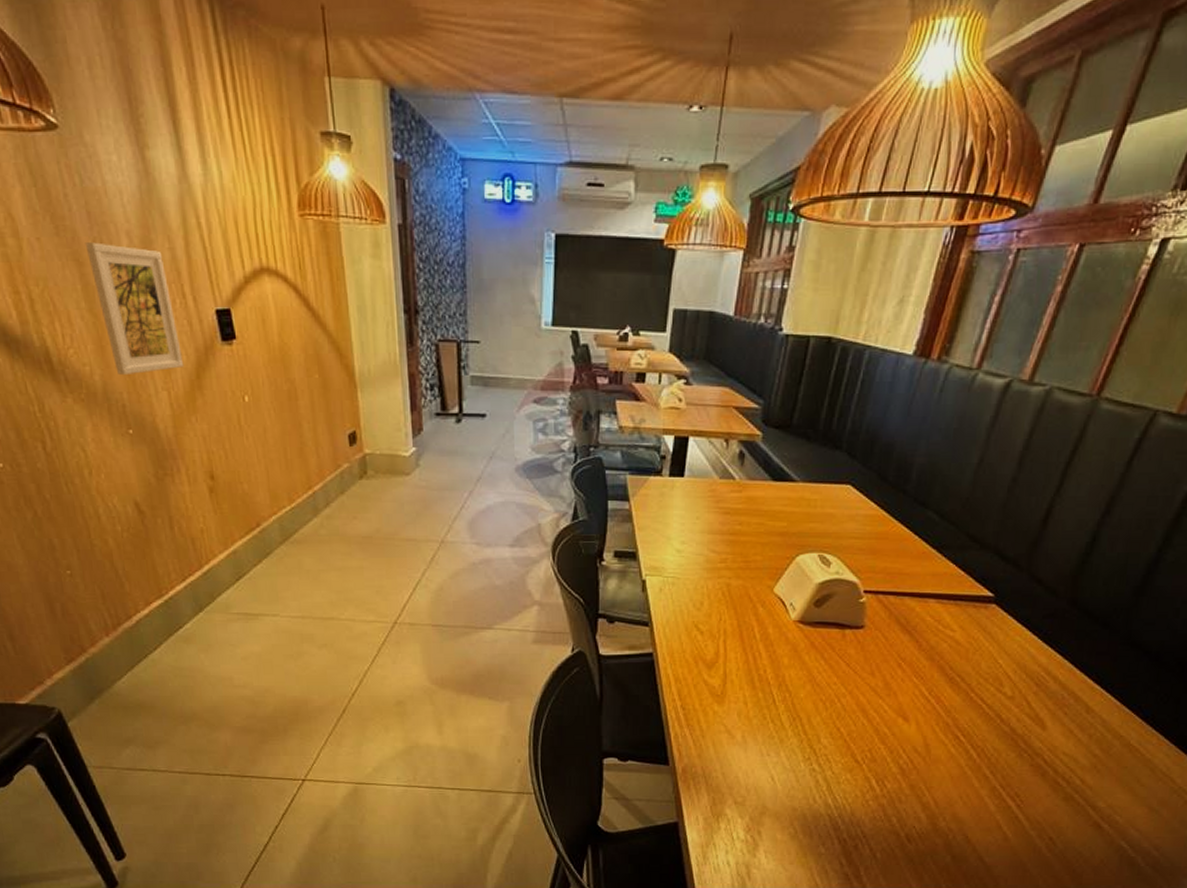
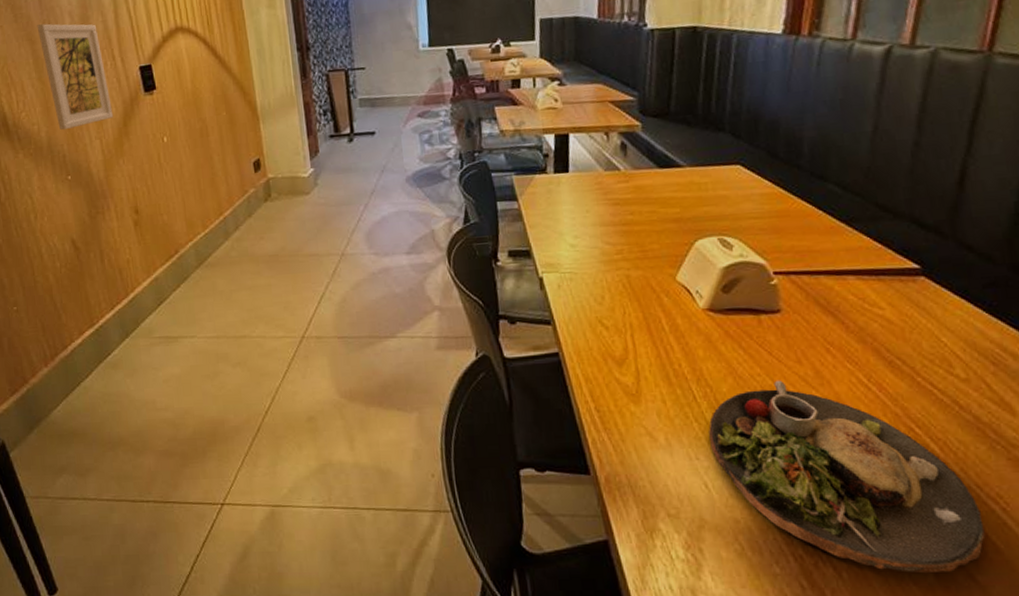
dinner plate: none [782,689,1000,856] -> present [708,380,986,574]

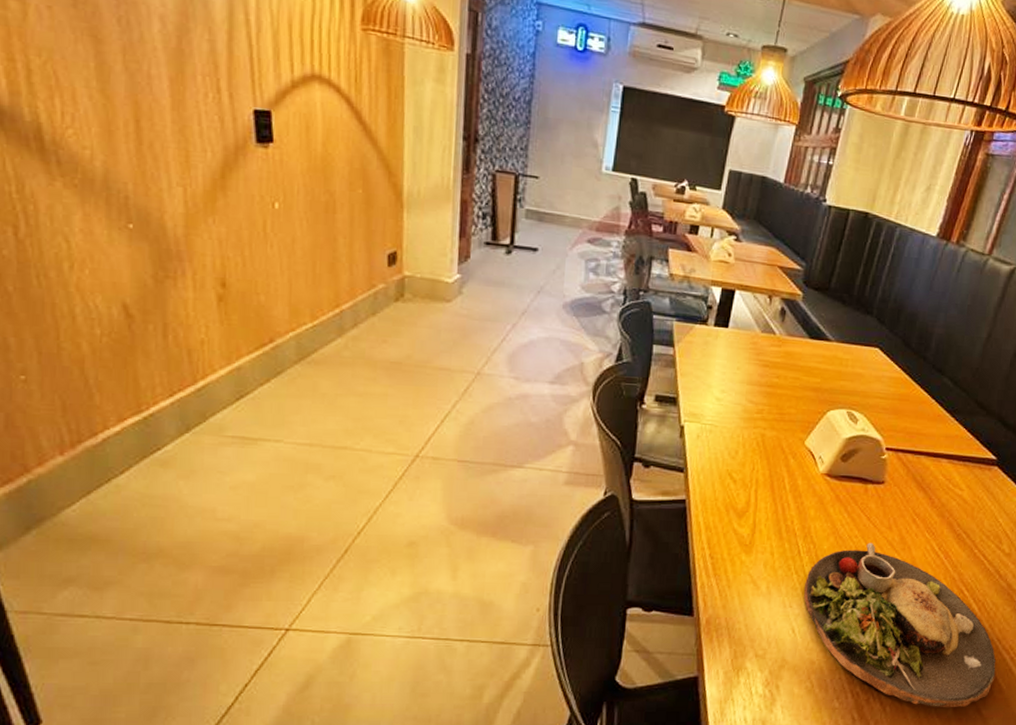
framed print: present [37,23,114,130] -> none [107,20,208,165]

